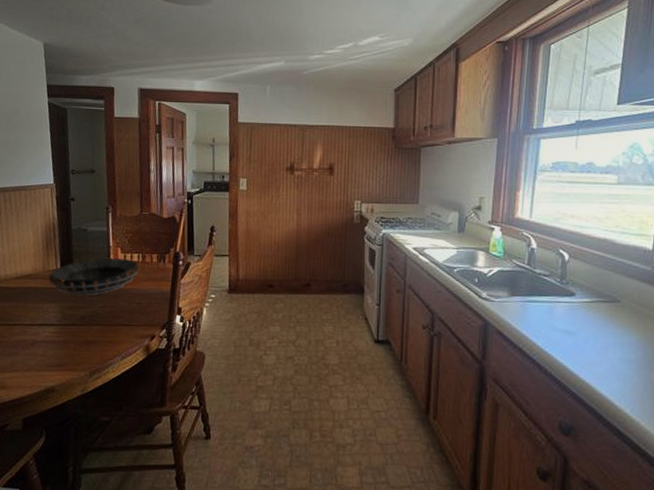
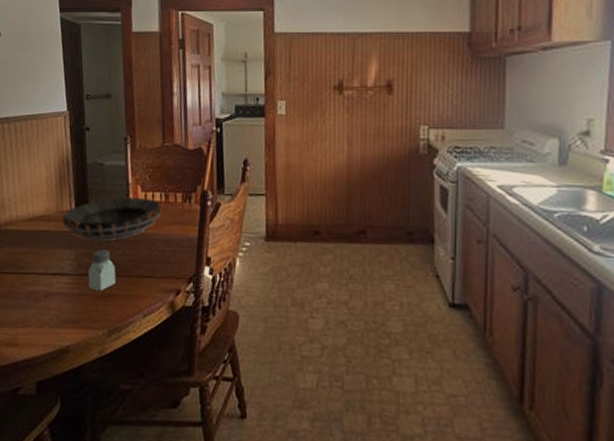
saltshaker: none [72,303,98,339] -> present [88,249,116,292]

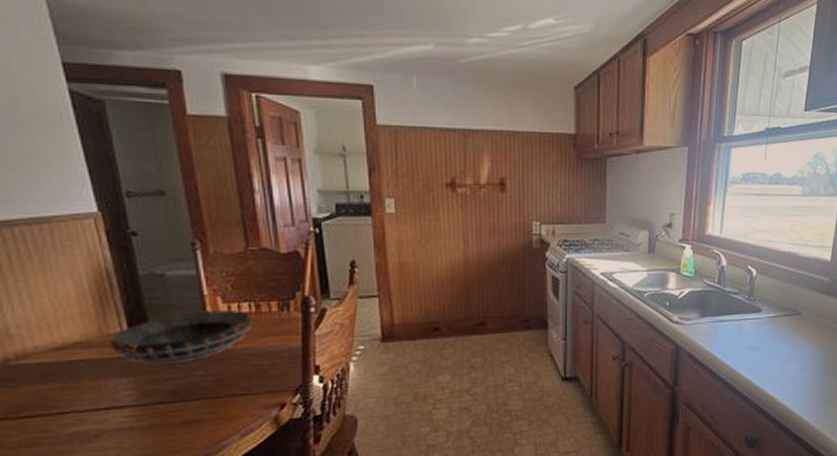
saltshaker: present [88,249,116,292] -> none [158,372,199,420]

